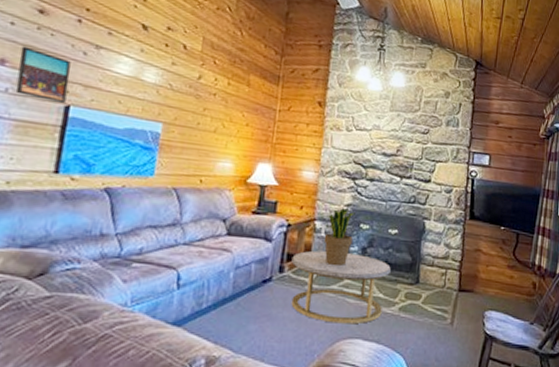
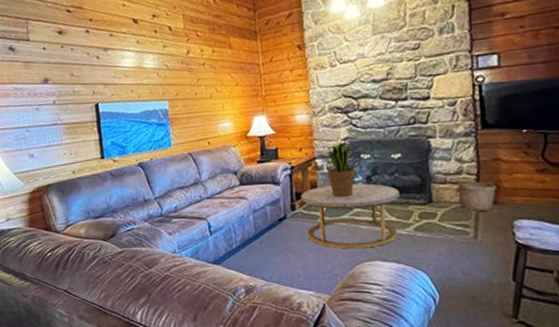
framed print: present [15,46,71,104] -> none [55,64,95,104]
basket: none [442,267,475,298] -> present [457,181,496,211]

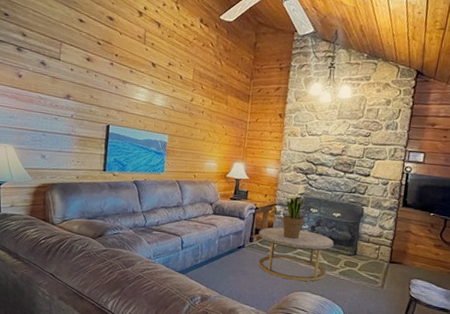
basket: present [457,181,496,211] -> none [375,243,404,268]

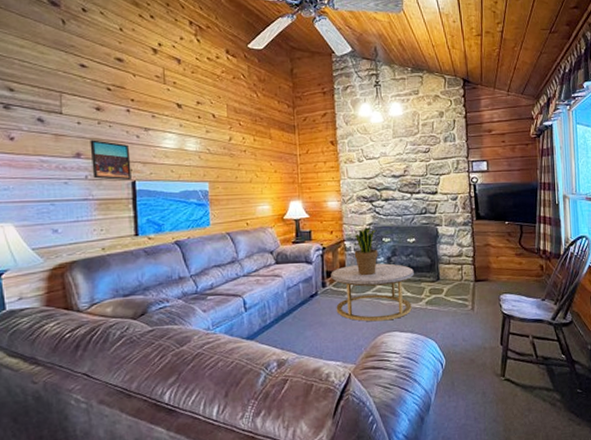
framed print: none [77,85,109,124] -> present [90,139,131,181]

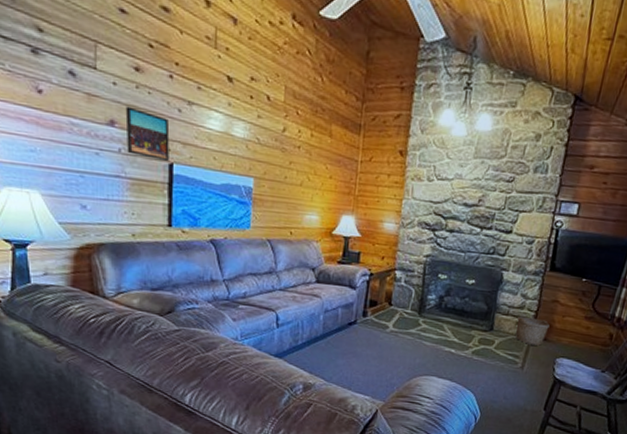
coffee table: present [331,263,414,322] -> none [374,298,466,364]
potted plant: present [352,227,378,276] -> none [403,259,434,313]
basket: none [459,262,488,287] -> present [515,316,550,346]

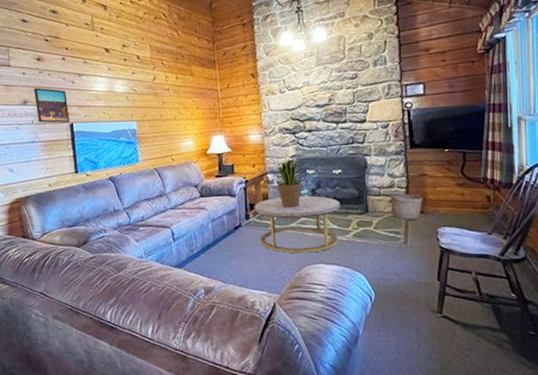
coffee table: none [374,298,466,364] -> present [254,195,340,254]
potted plant: none [403,259,434,313] -> present [274,159,302,209]

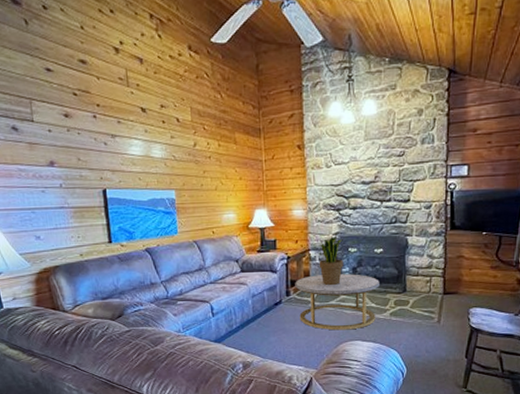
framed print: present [33,87,70,123] -> none [61,147,102,189]
basket: present [390,194,423,220] -> none [427,274,458,300]

